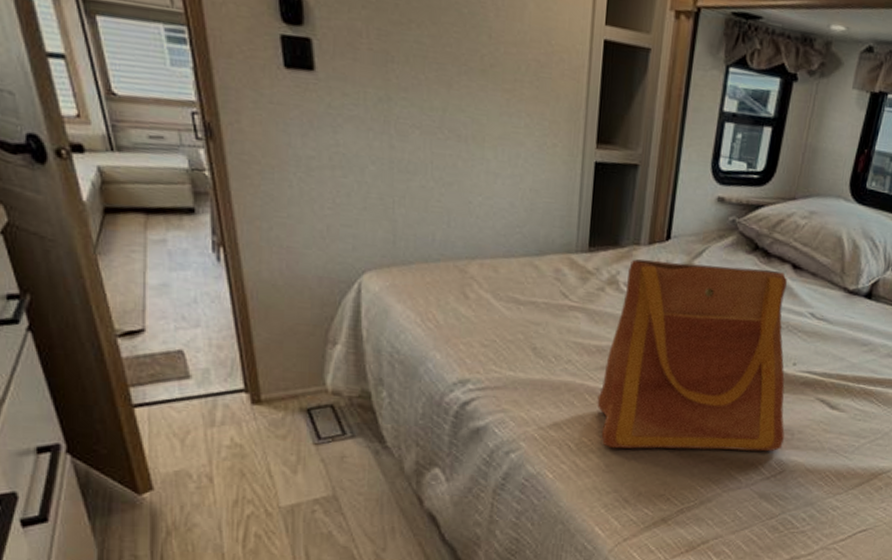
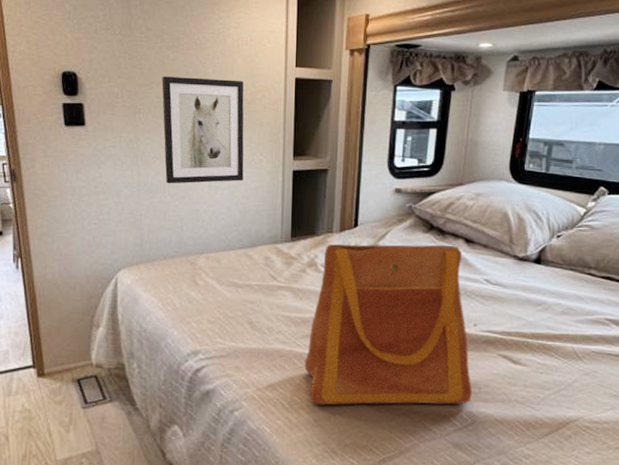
wall art: none [424,14,537,170] -> present [162,76,244,184]

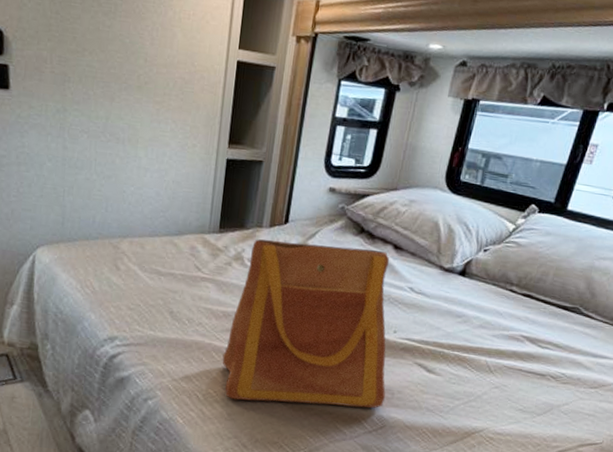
wall art: present [162,76,244,184] -> none [92,44,183,165]

